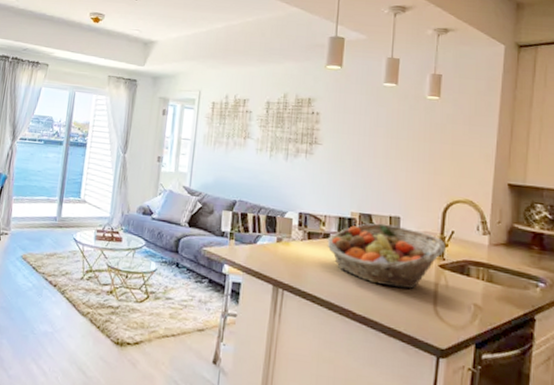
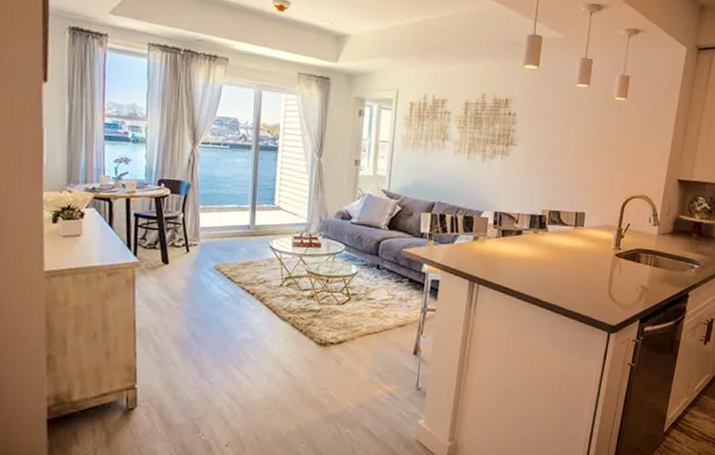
fruit basket: present [327,223,446,290] -> none [519,219,622,277]

